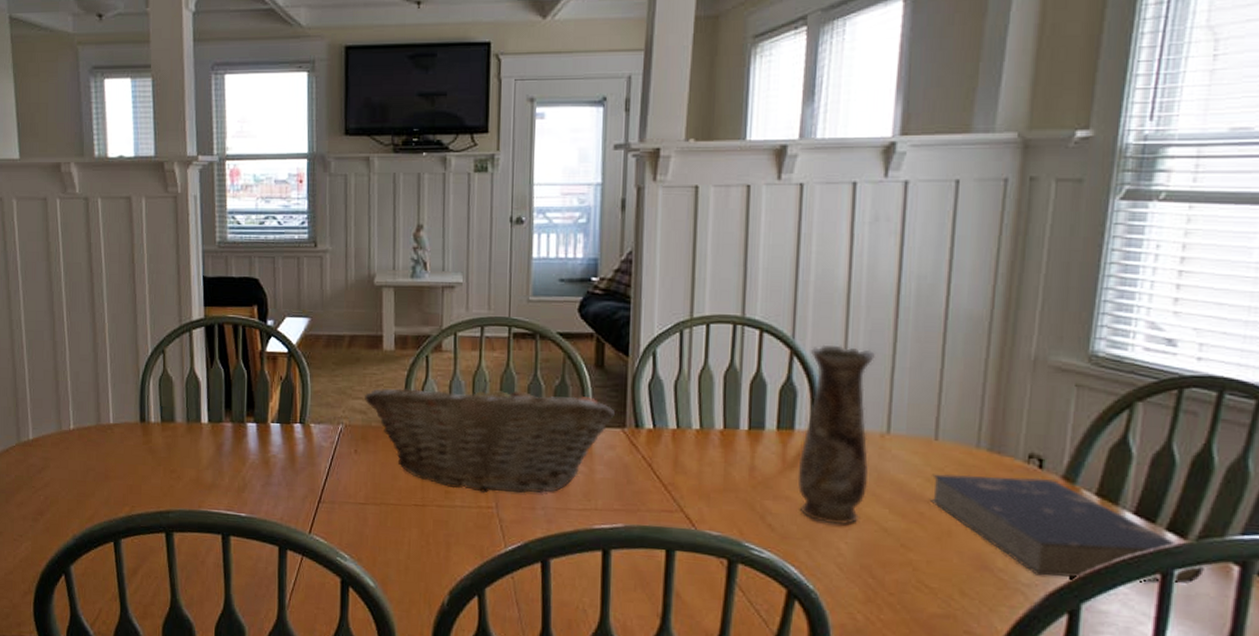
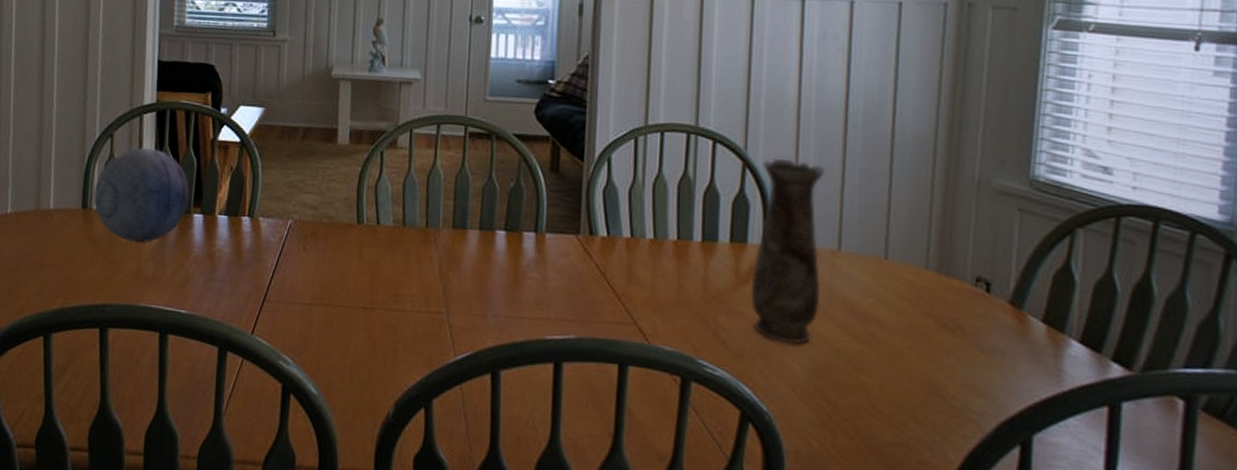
decorative orb: none [150,361,242,453] -> present [93,147,190,244]
fruit basket: present [365,379,615,494] -> none [316,178,569,299]
book: present [929,474,1204,584] -> none [881,294,1150,418]

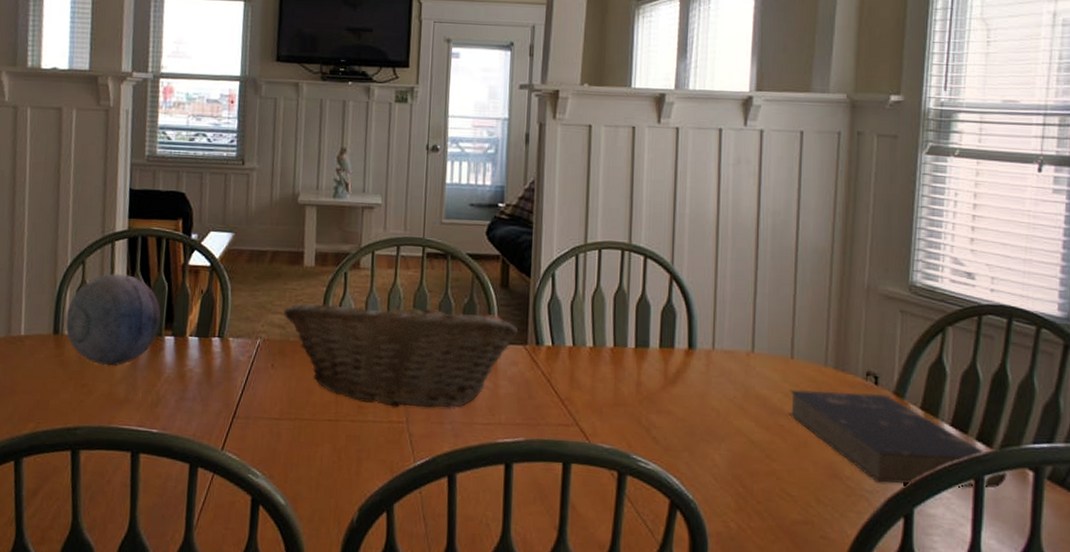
fruit basket: none [316,178,569,299] -> present [284,296,518,408]
vase: present [750,157,826,345] -> none [677,270,741,438]
book: none [881,294,1150,418] -> present [788,389,1007,489]

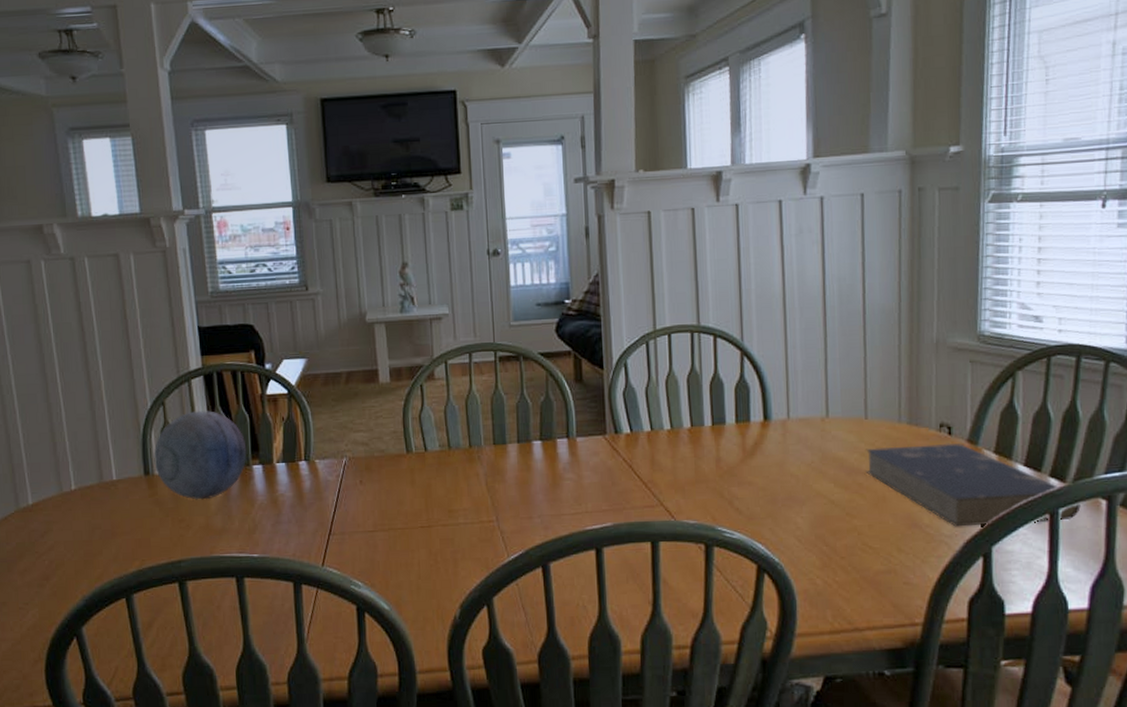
fruit basket: present [284,296,518,408] -> none [365,402,596,509]

